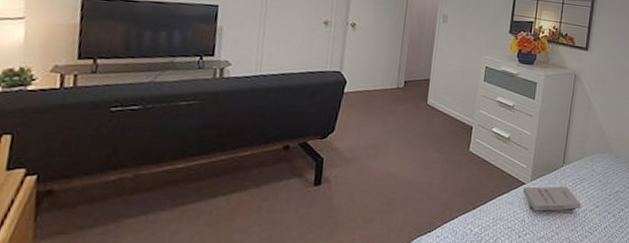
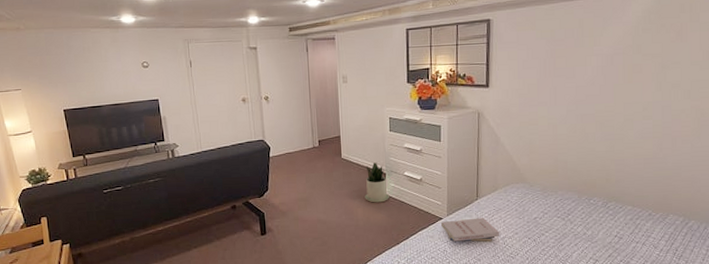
planter: none [445,113,473,160] -> present [365,162,389,203]

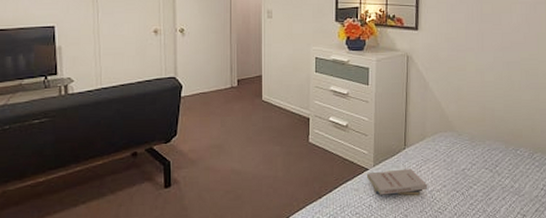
planter: present [365,162,389,203] -> none [285,106,312,151]

